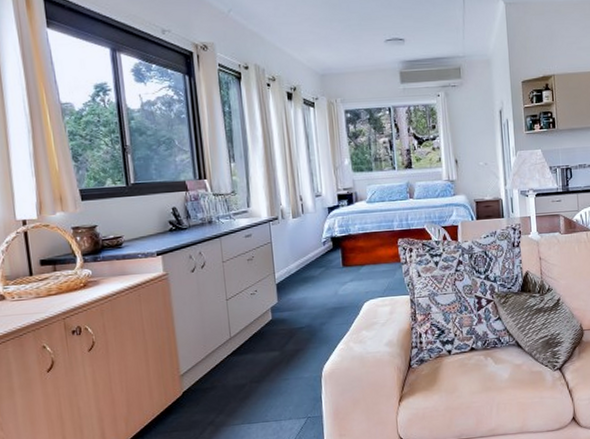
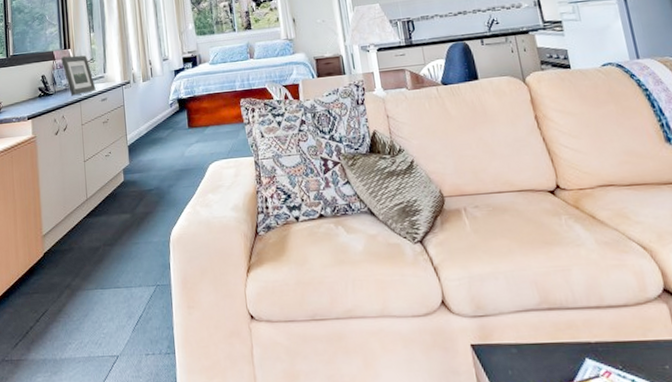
picture frame: none [196,187,239,231] -> present [61,55,96,96]

